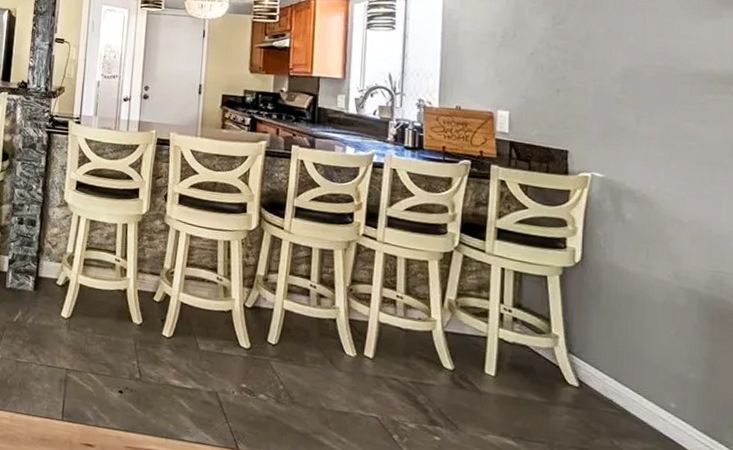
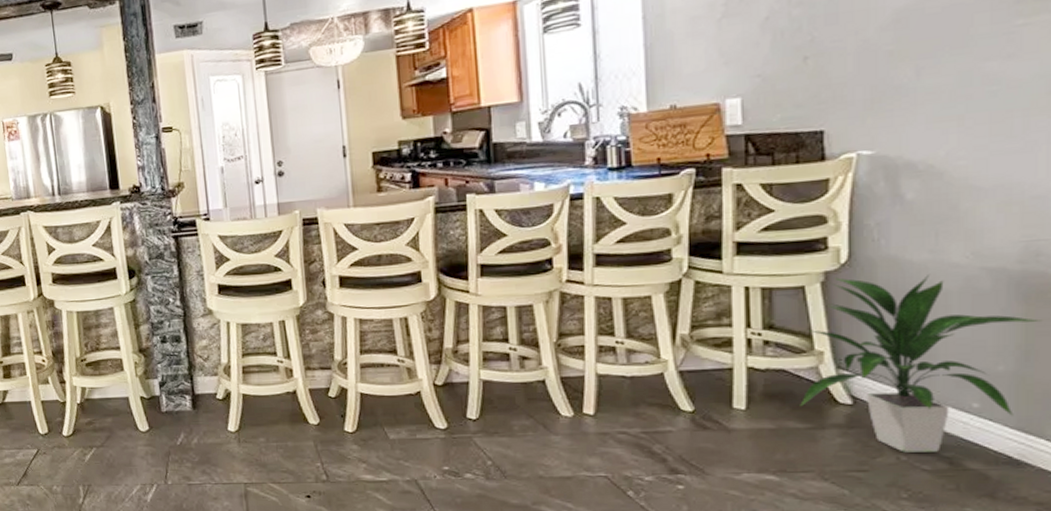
indoor plant: none [538,273,723,442] -> present [800,275,1041,453]

